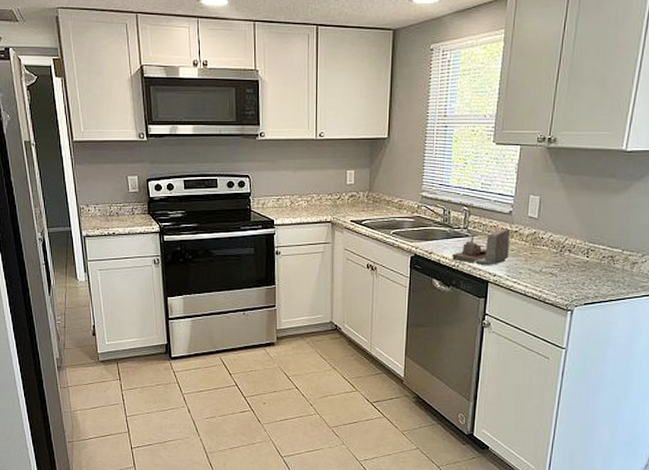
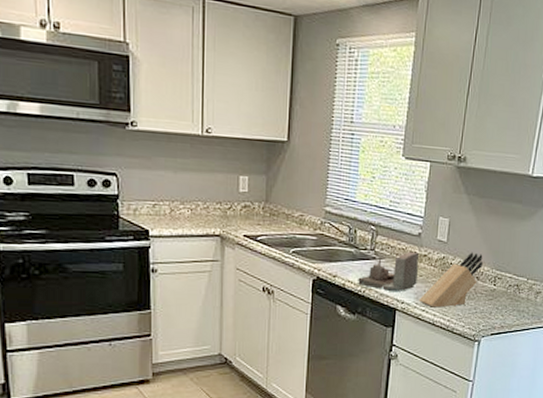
knife block: none [510,226,575,279] -> present [419,252,483,308]

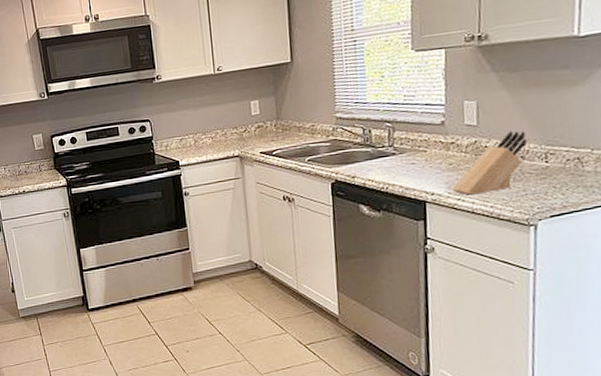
chair: present [358,251,418,291] -> none [379,140,447,184]

